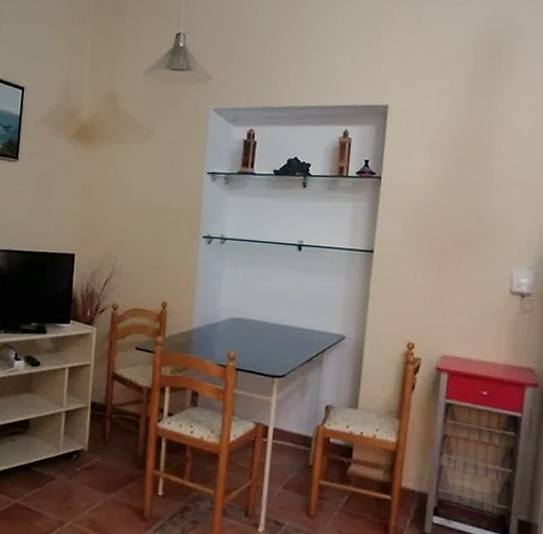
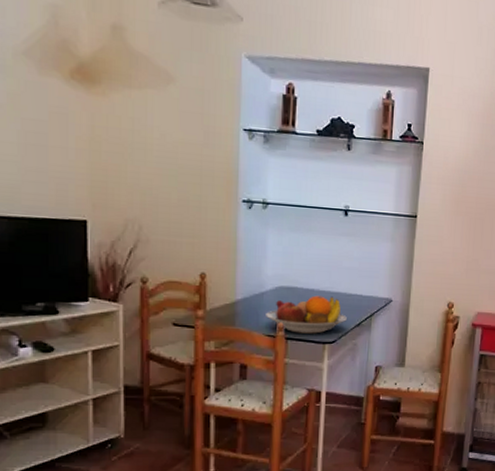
fruit bowl: none [218,328,297,367] -> present [266,295,347,334]

